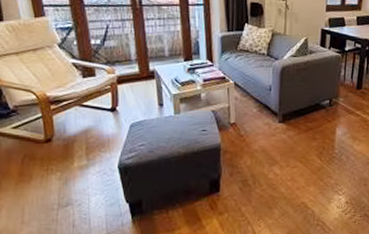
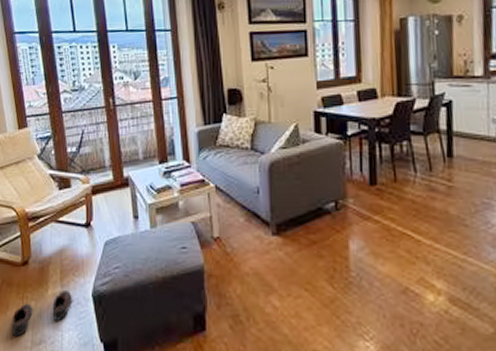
shoe: none [36,163,100,201] -> present [11,290,73,337]

